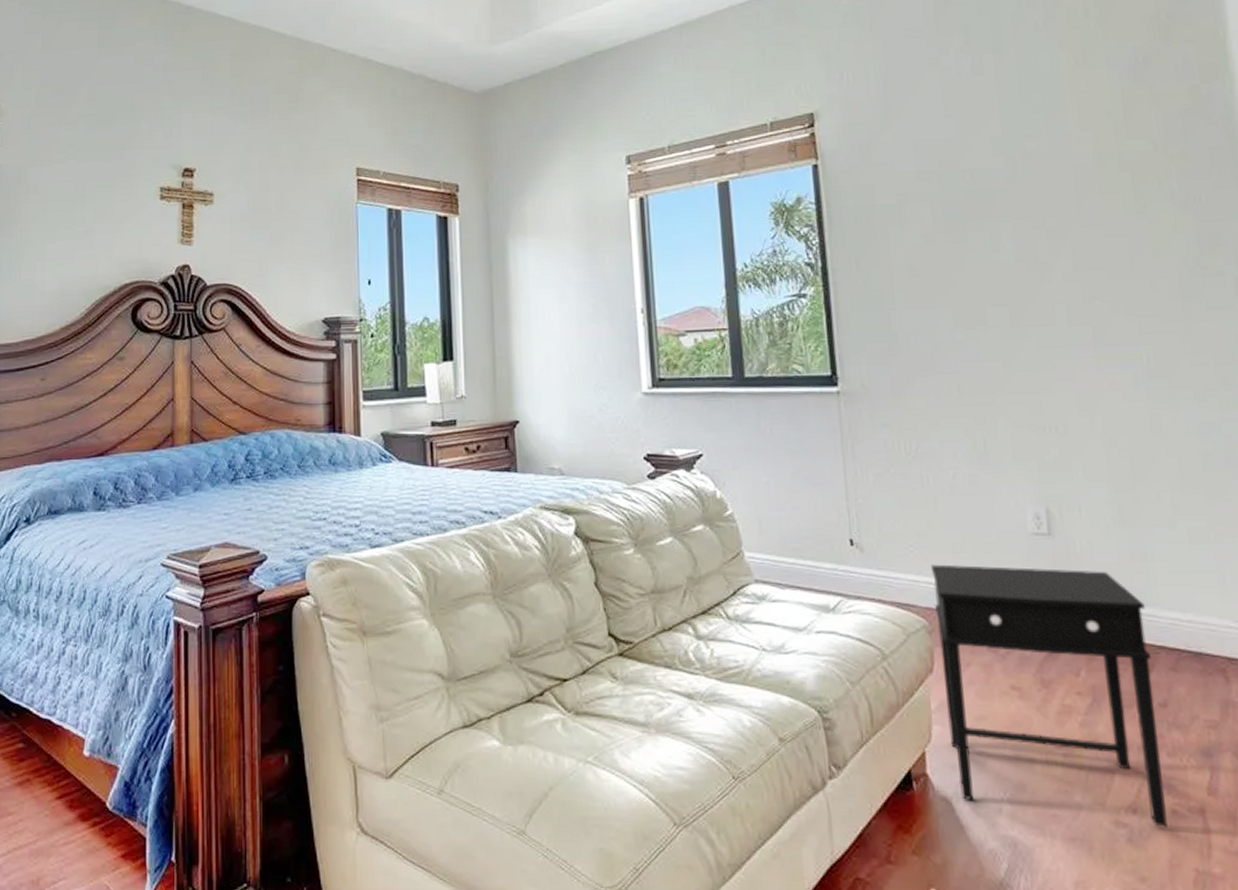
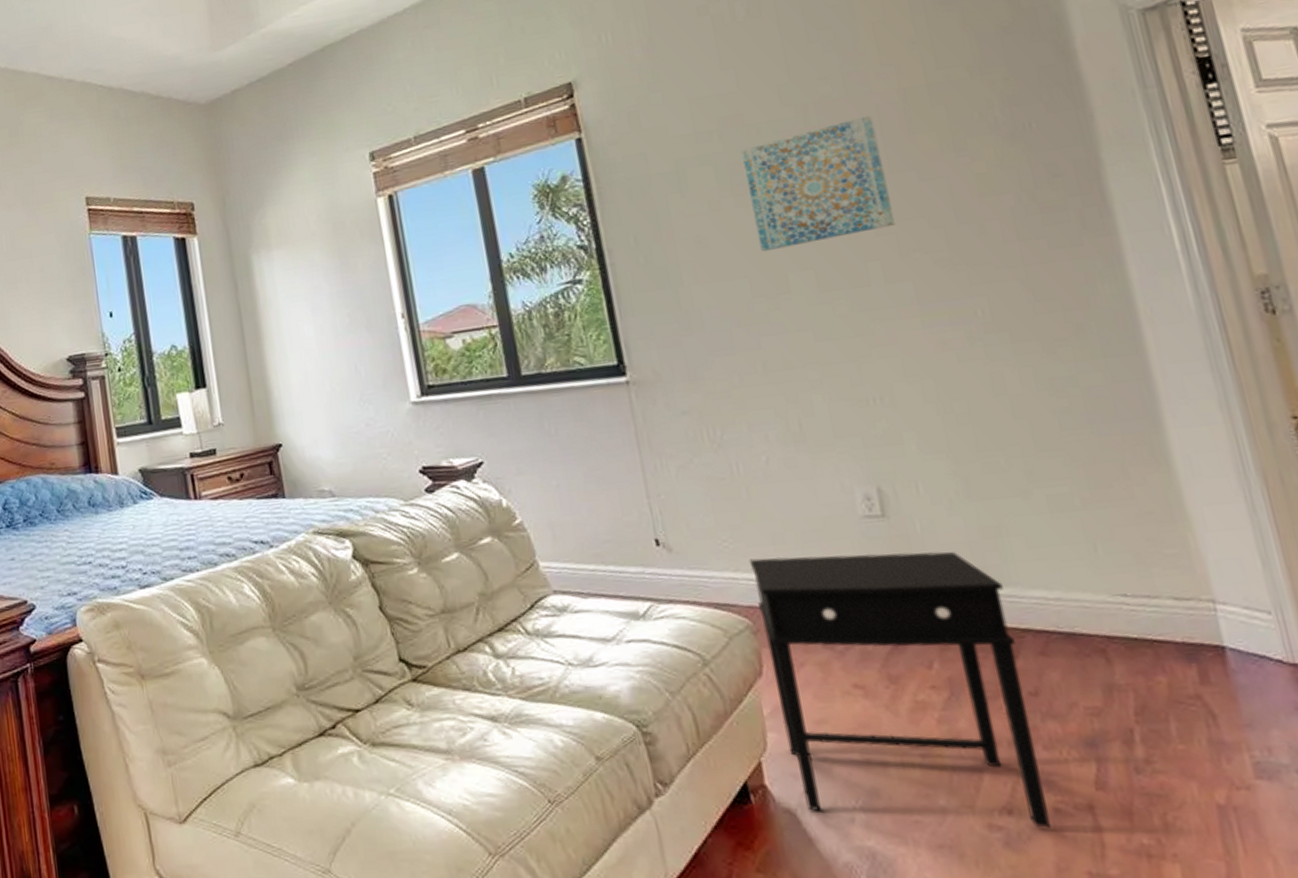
wall art: none [955,174,1081,286] -> present [740,115,895,252]

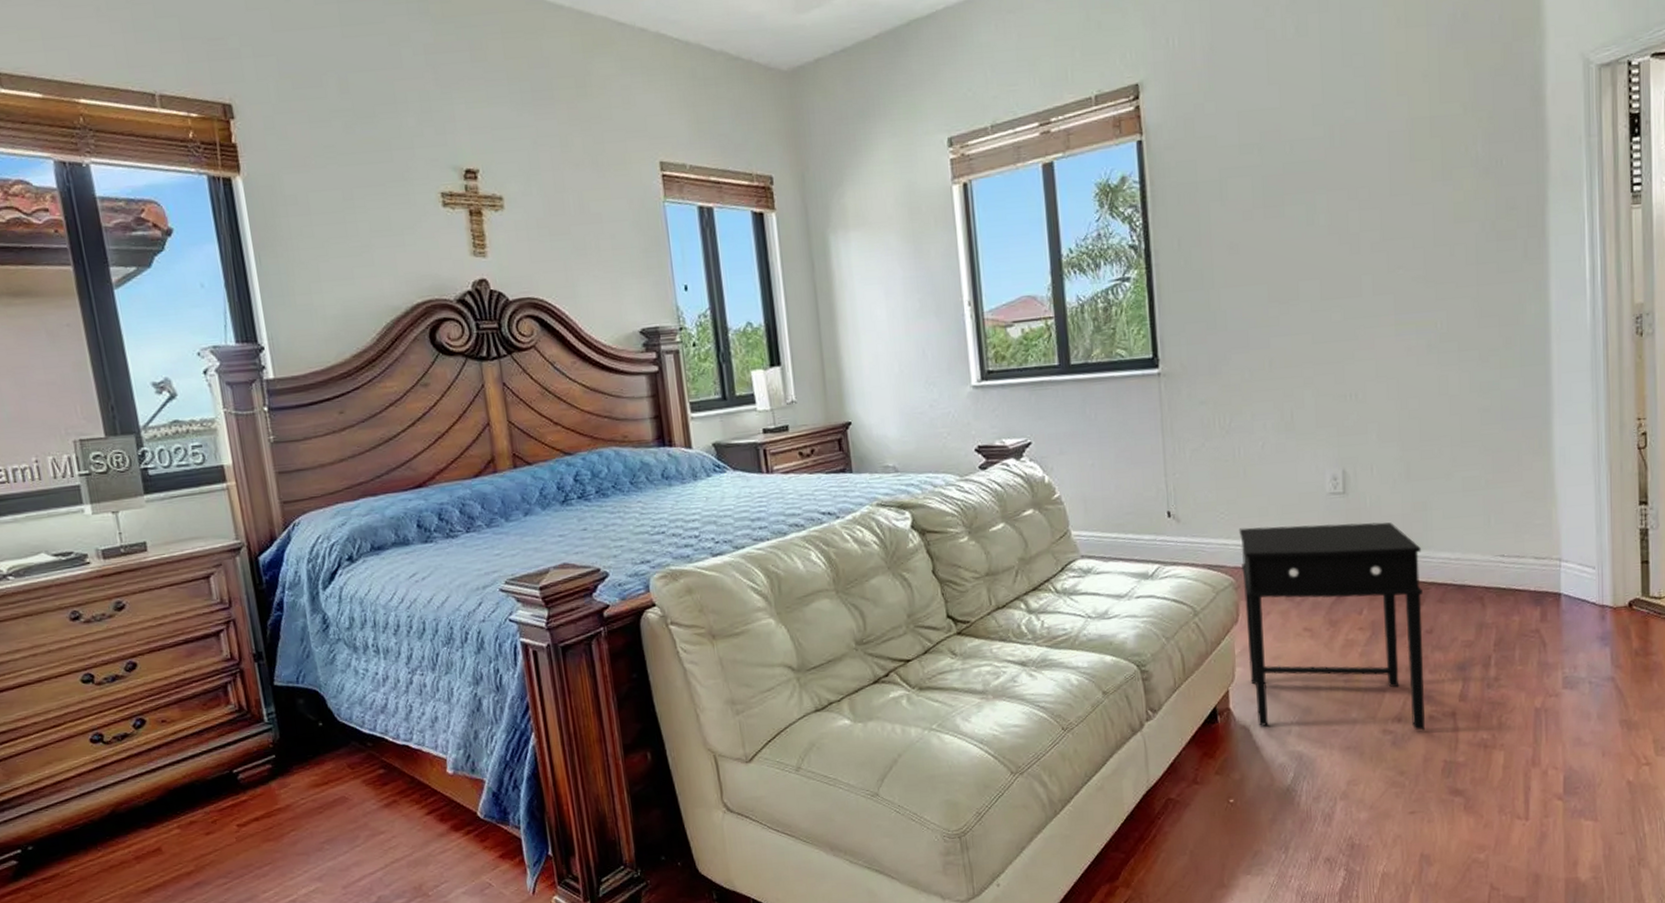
wall art: present [740,115,895,252] -> none [1274,141,1388,261]

